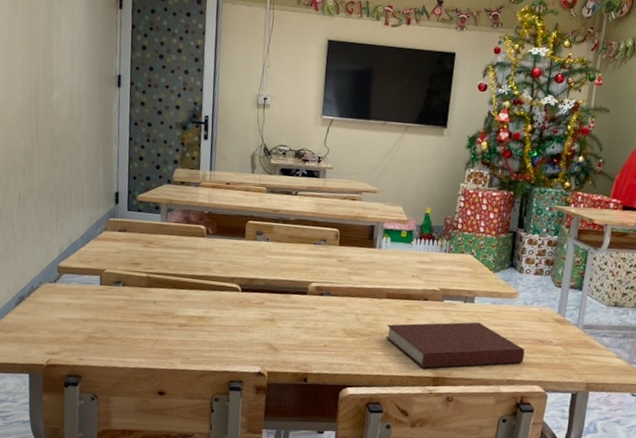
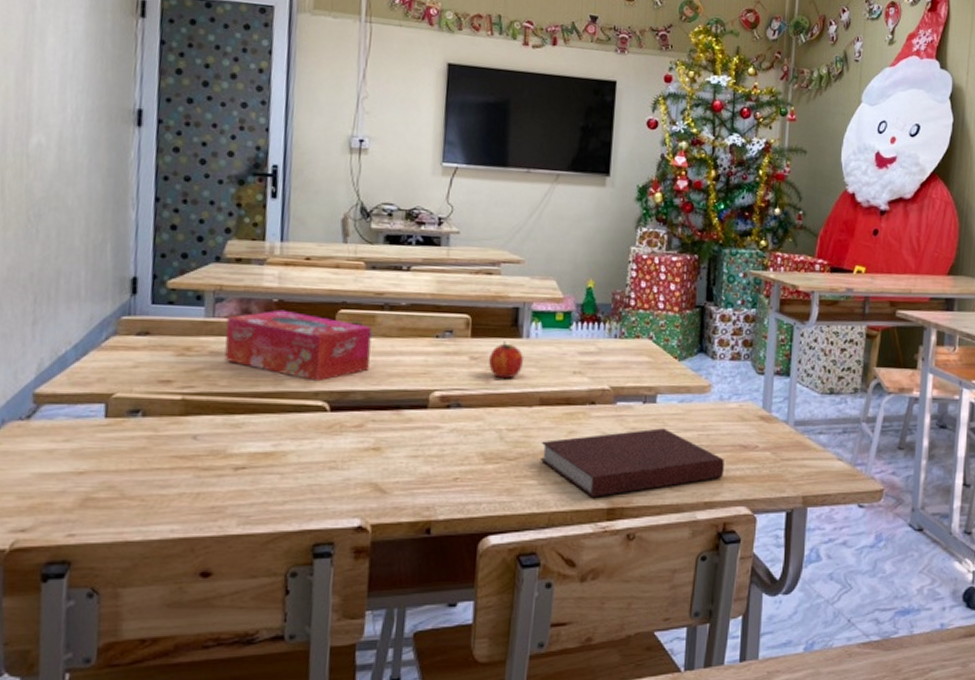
tissue box: none [173,219,270,271] -> present [224,309,372,382]
fruit: none [351,250,376,278] -> present [489,341,523,379]

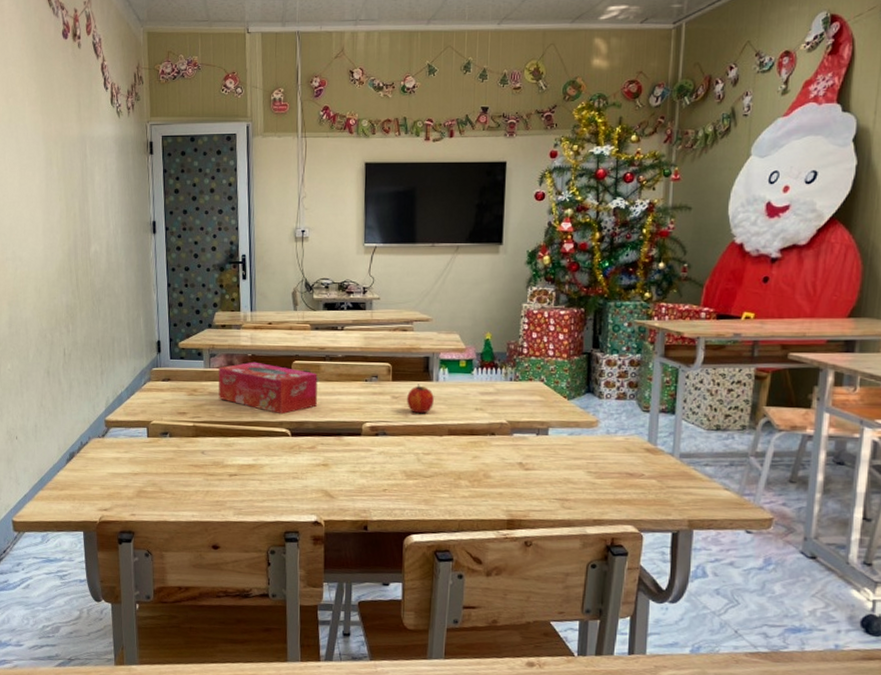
notebook: present [540,428,724,497] -> none [450,456,612,510]

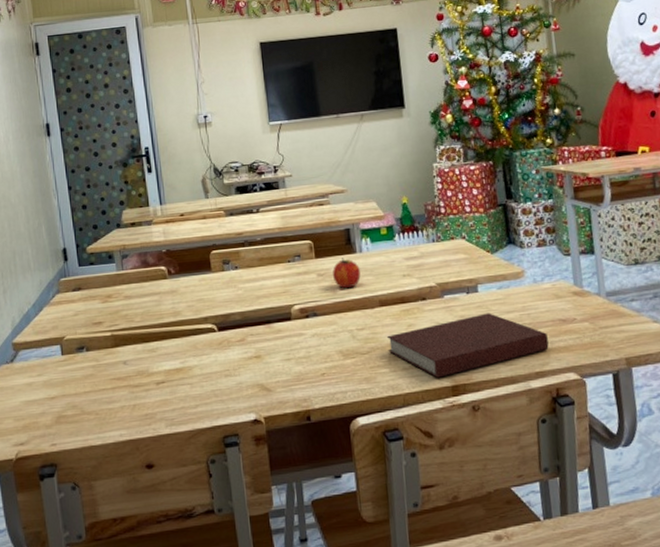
tissue box: present [218,361,318,415] -> none [132,257,242,310]
notebook: none [450,456,612,510] -> present [386,313,549,378]

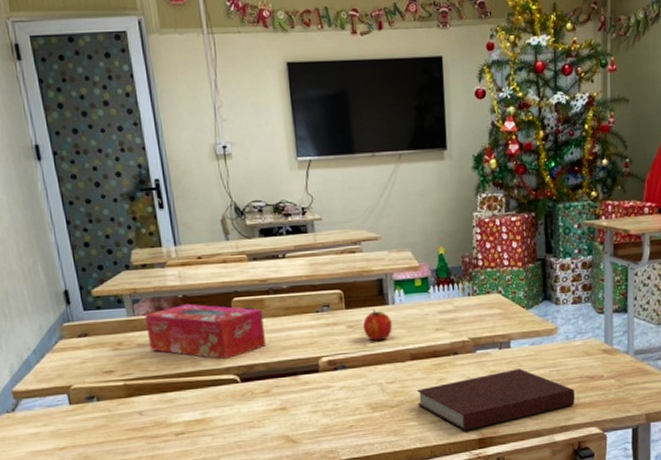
tissue box: none [132,257,242,310] -> present [145,303,267,360]

